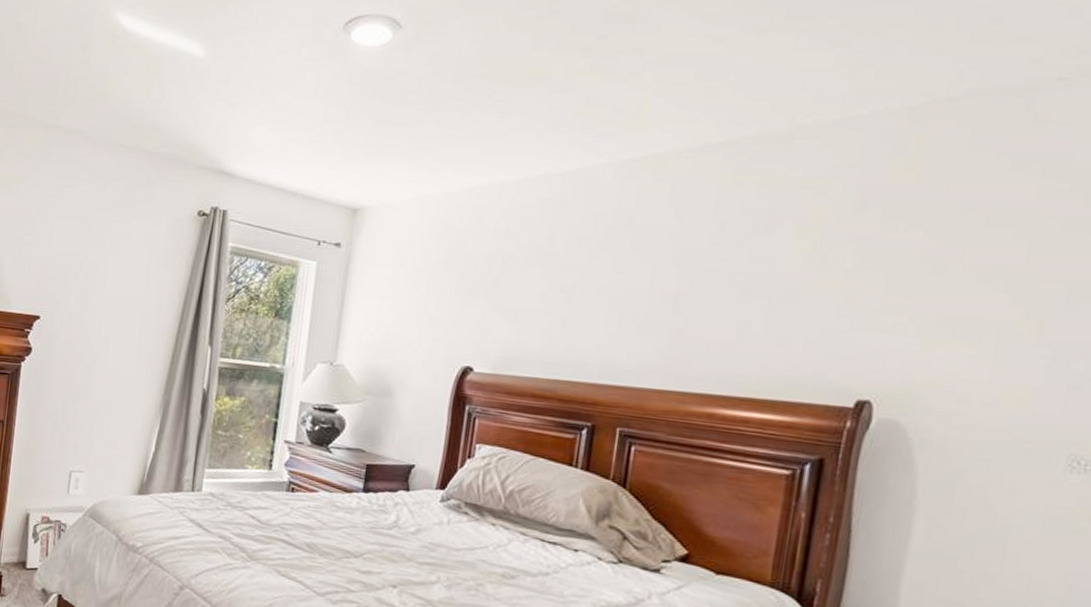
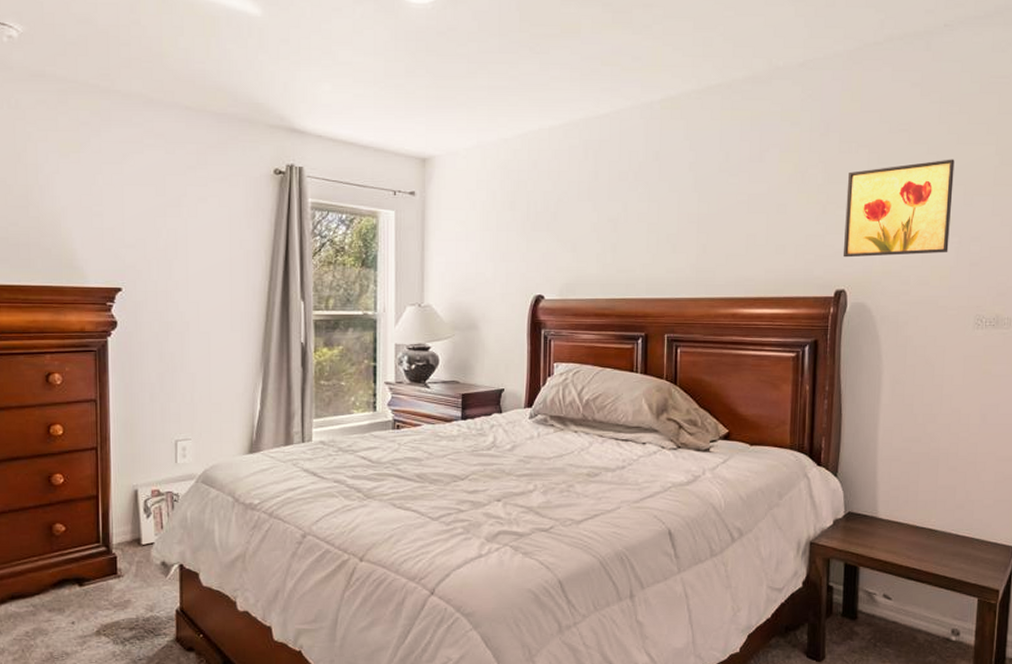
wall art: none [871,249,1057,369] -> present [842,159,955,258]

